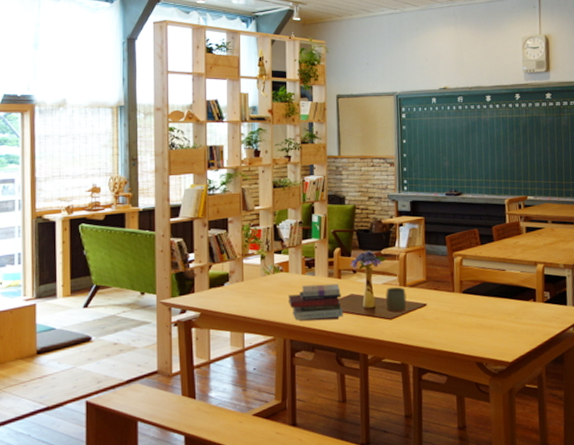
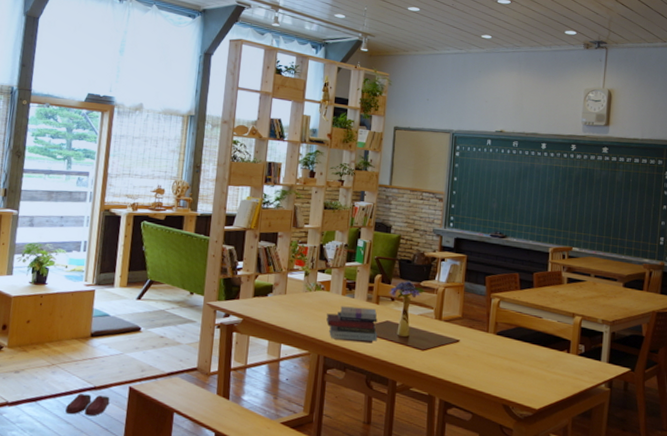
slippers: none [18,415,66,441] -> present [65,394,110,417]
mug: present [386,286,407,312] -> none [420,319,441,345]

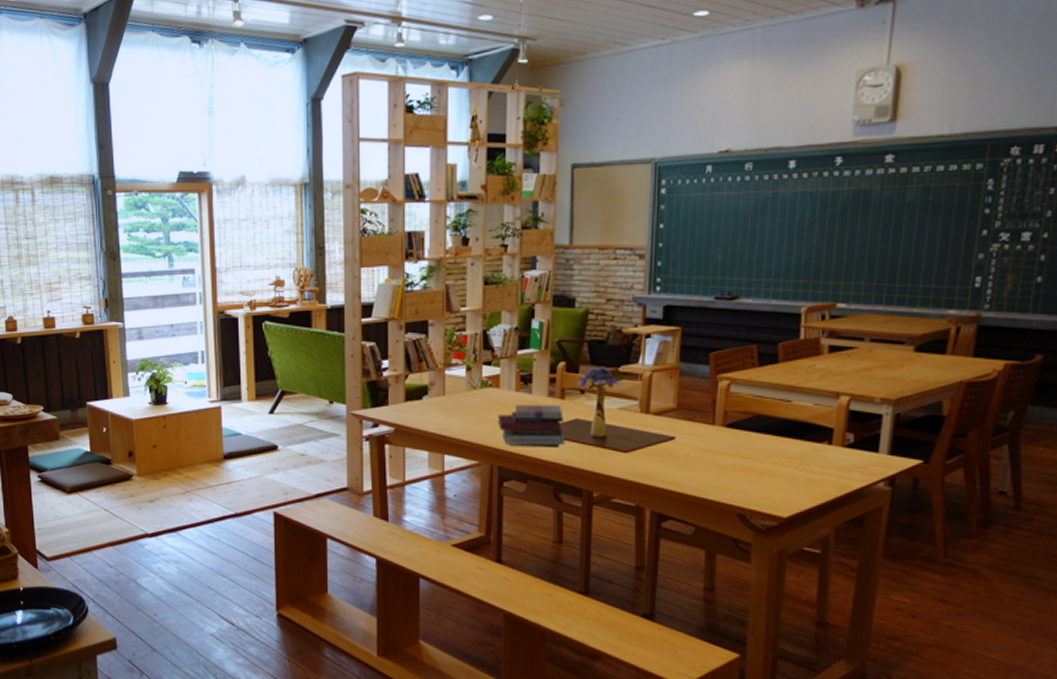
slippers: present [65,394,110,417] -> none [209,522,254,545]

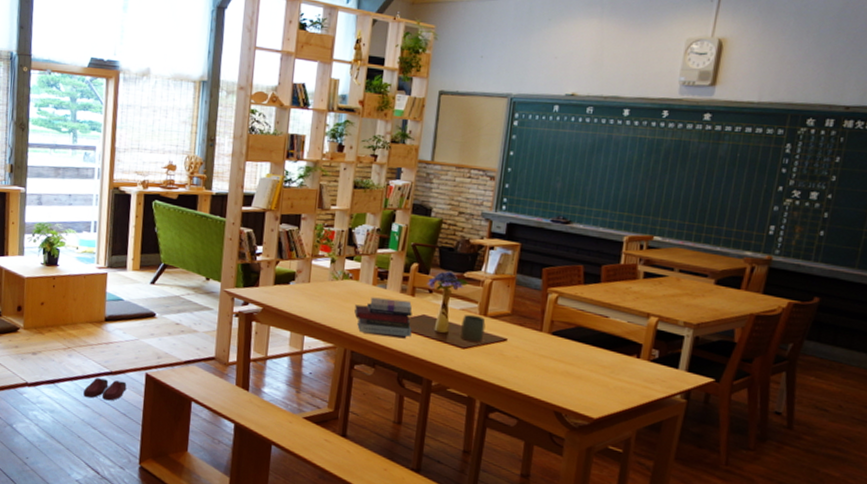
slippers: none [209,522,254,545] -> present [83,378,127,401]
mug: none [621,413,649,445] -> present [460,314,486,343]

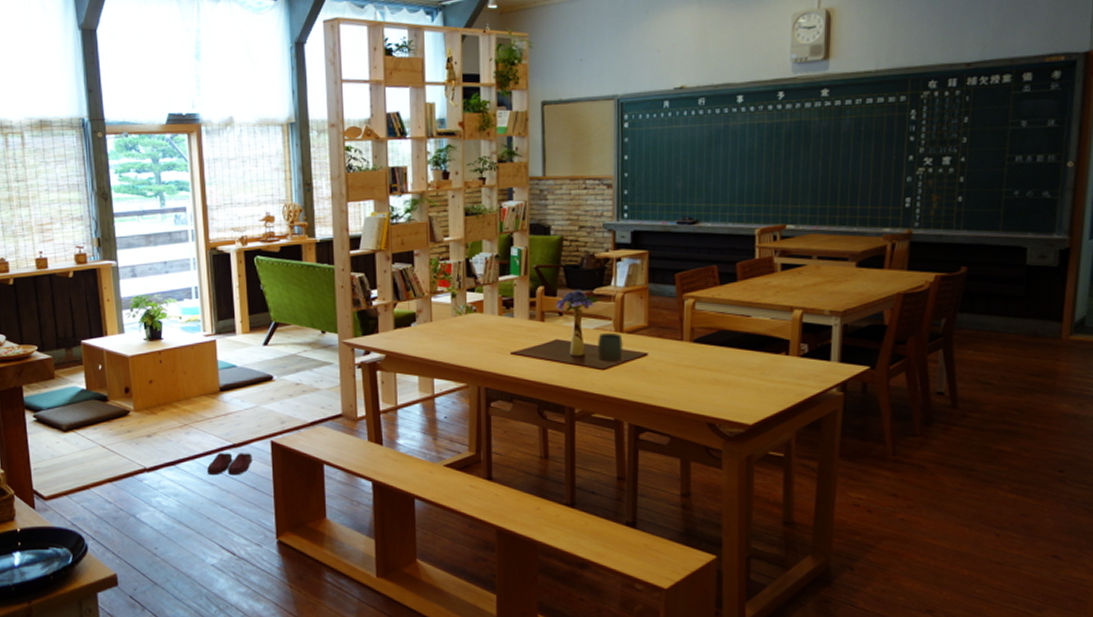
books: present [354,297,412,339] -> none [483,327,547,368]

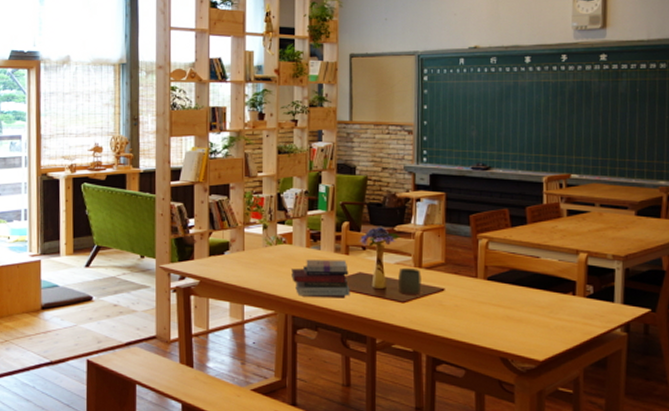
slippers: present [207,453,252,476] -> none [24,370,68,393]
books: none [483,327,547,368] -> present [291,259,350,299]

